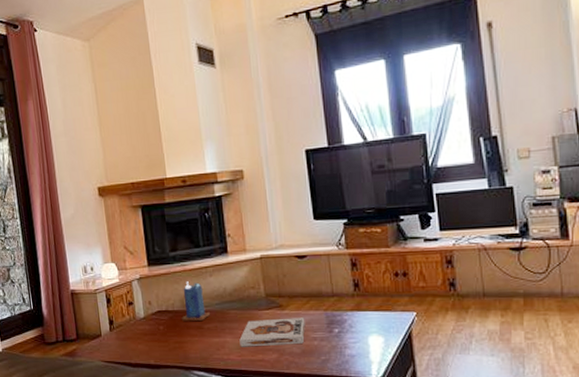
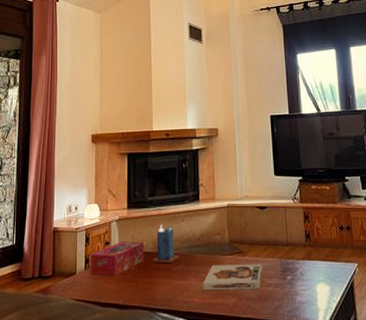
tissue box: none [114,300,173,337] -> present [90,241,145,277]

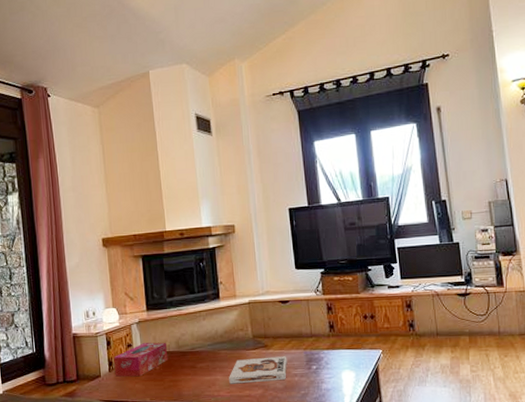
candle: present [153,225,179,263] -> none [177,325,204,361]

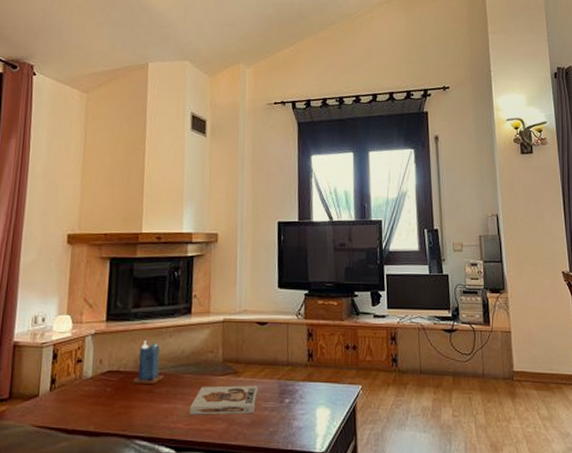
tissue box: present [113,342,169,377] -> none [56,359,124,400]
candle: none [177,325,204,361] -> present [132,341,165,384]

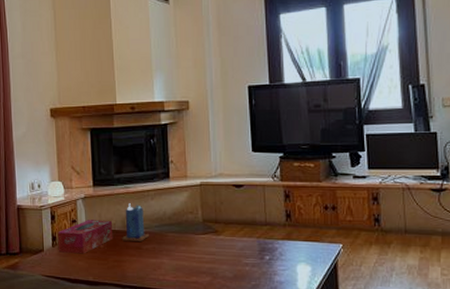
tissue box: none [56,359,124,400] -> present [57,220,114,254]
board game: present [189,385,258,415] -> none [175,243,239,269]

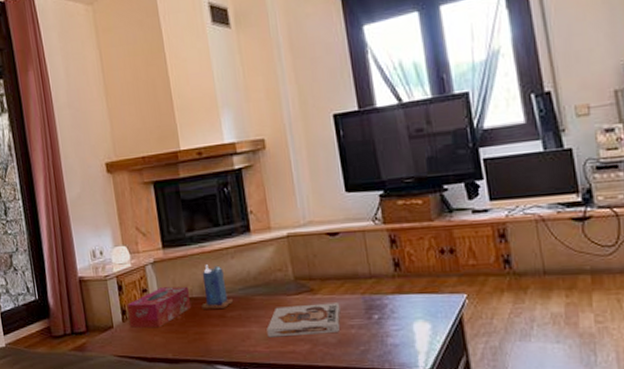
board game: none [175,243,239,269] -> present [267,302,341,338]

